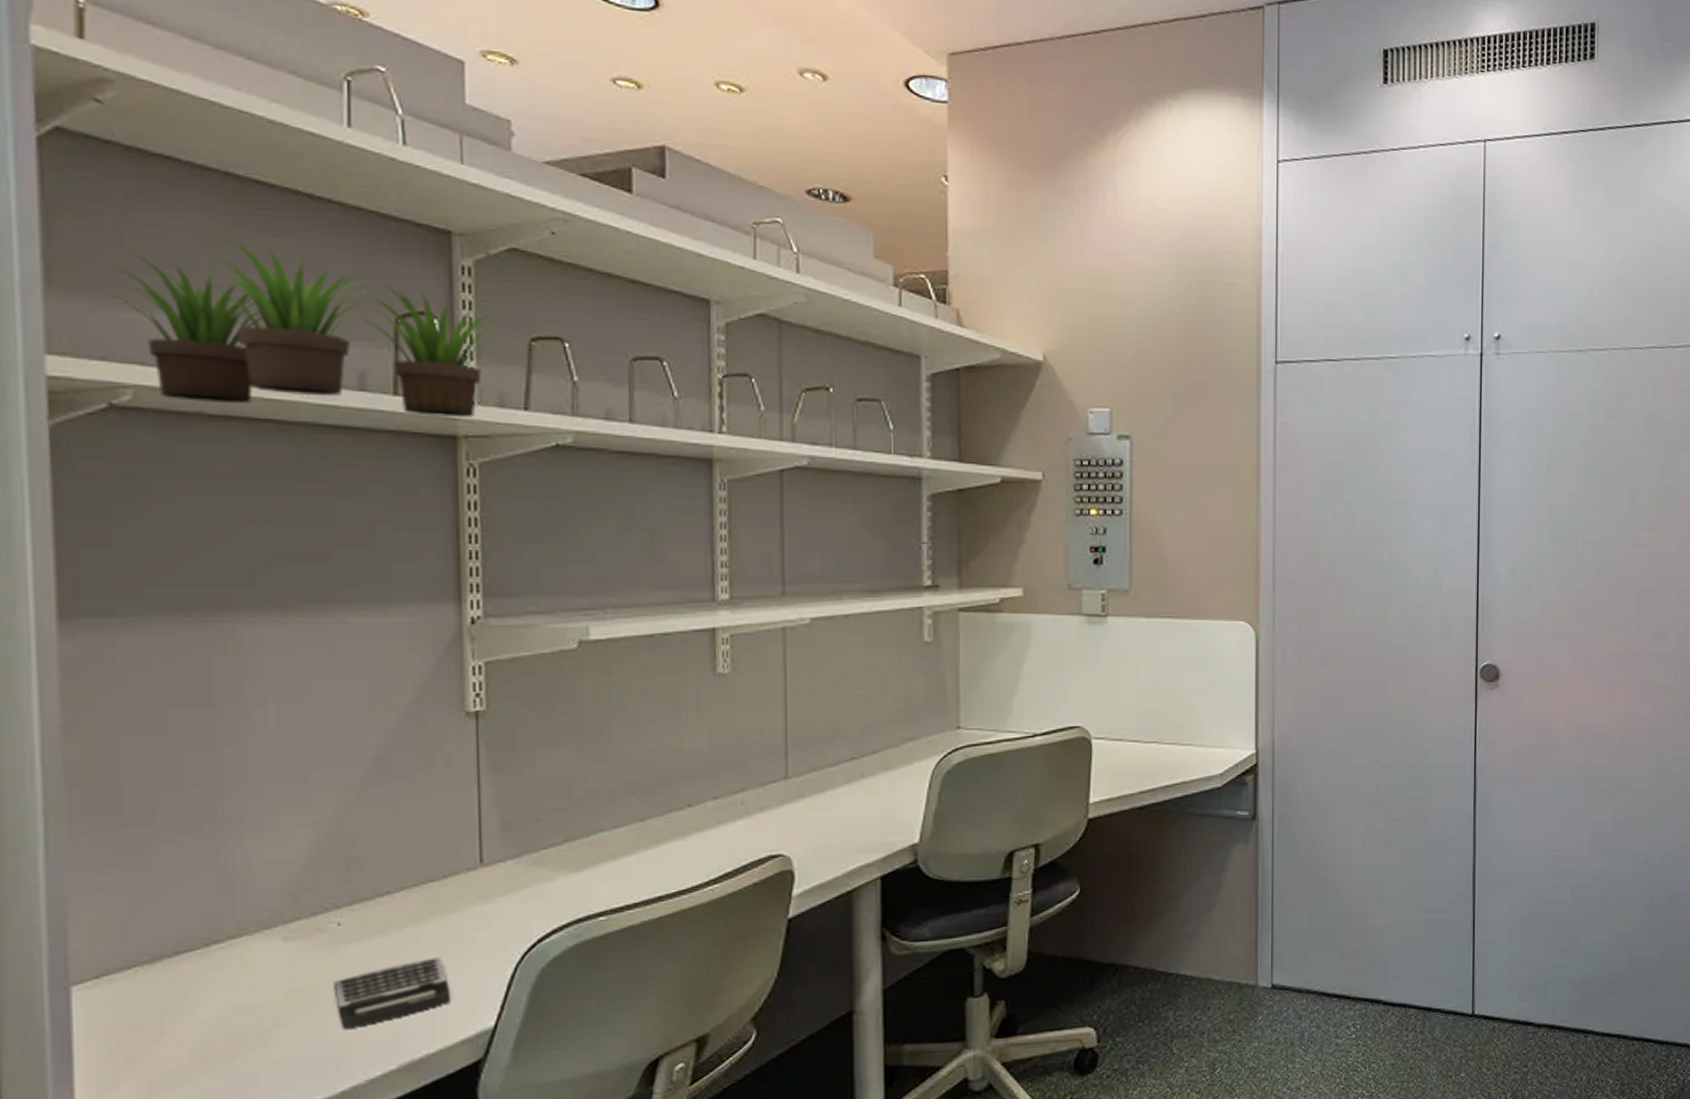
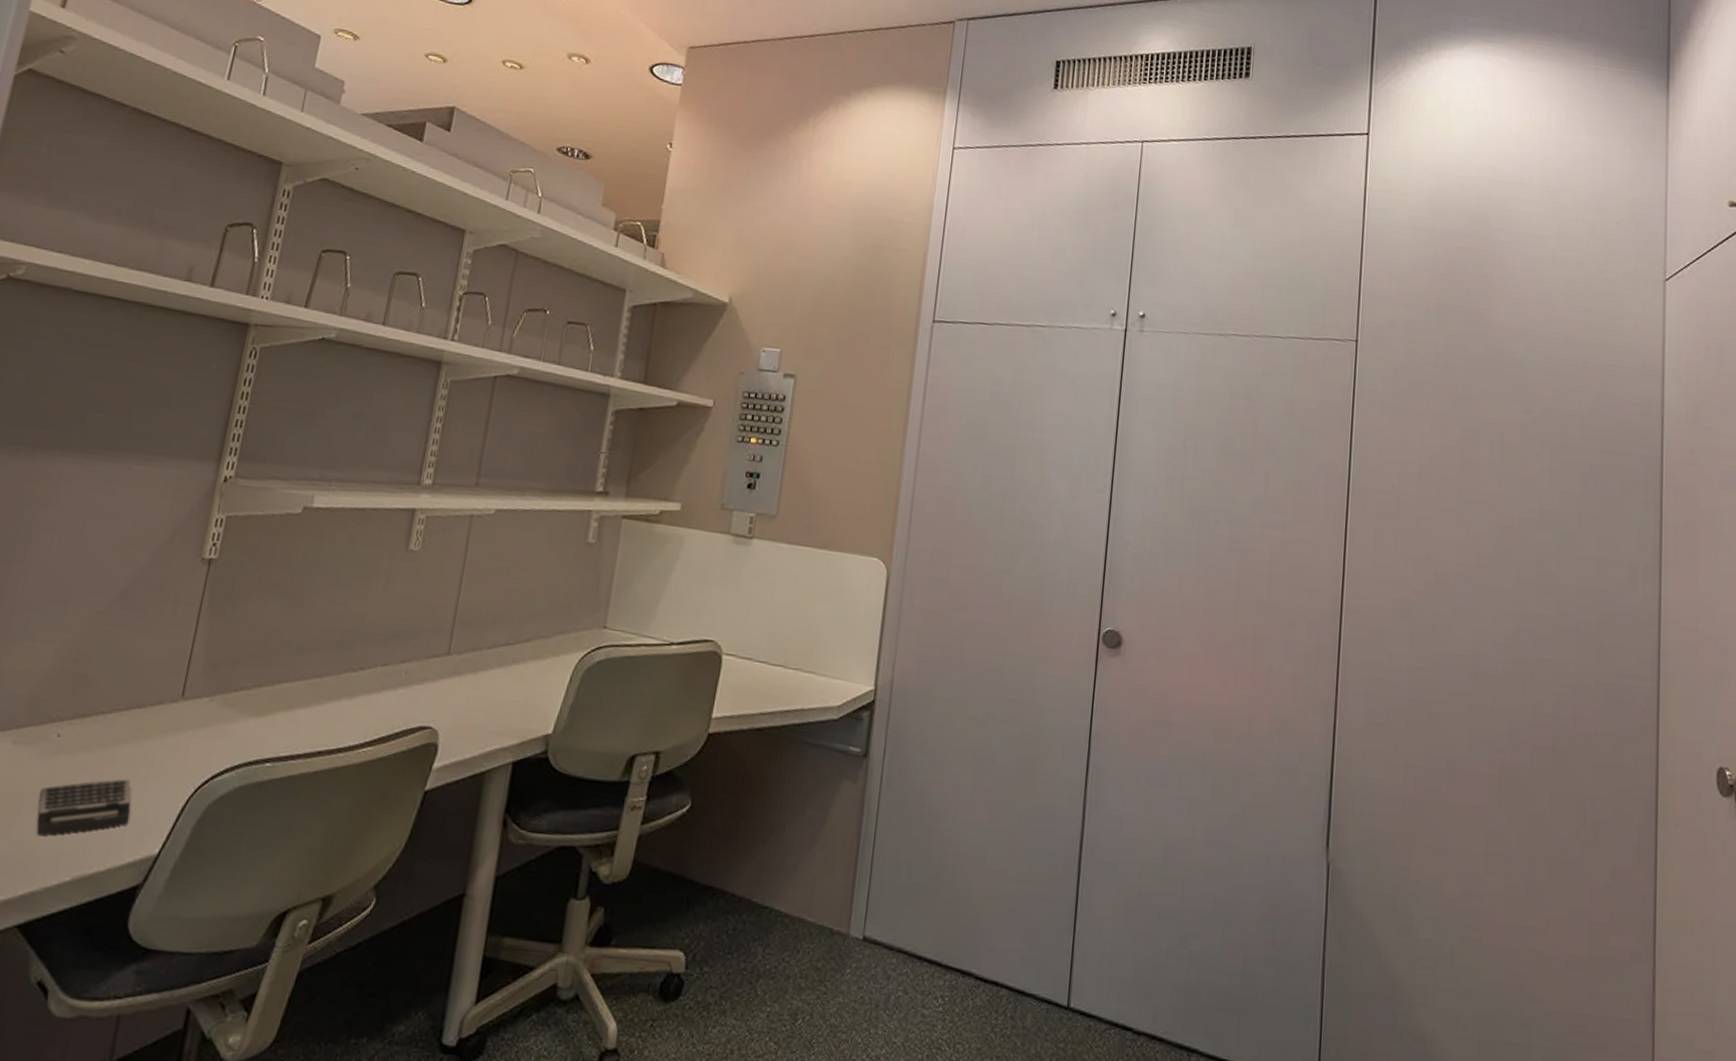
plant: present [103,233,502,418] -> none [27,152,303,310]

